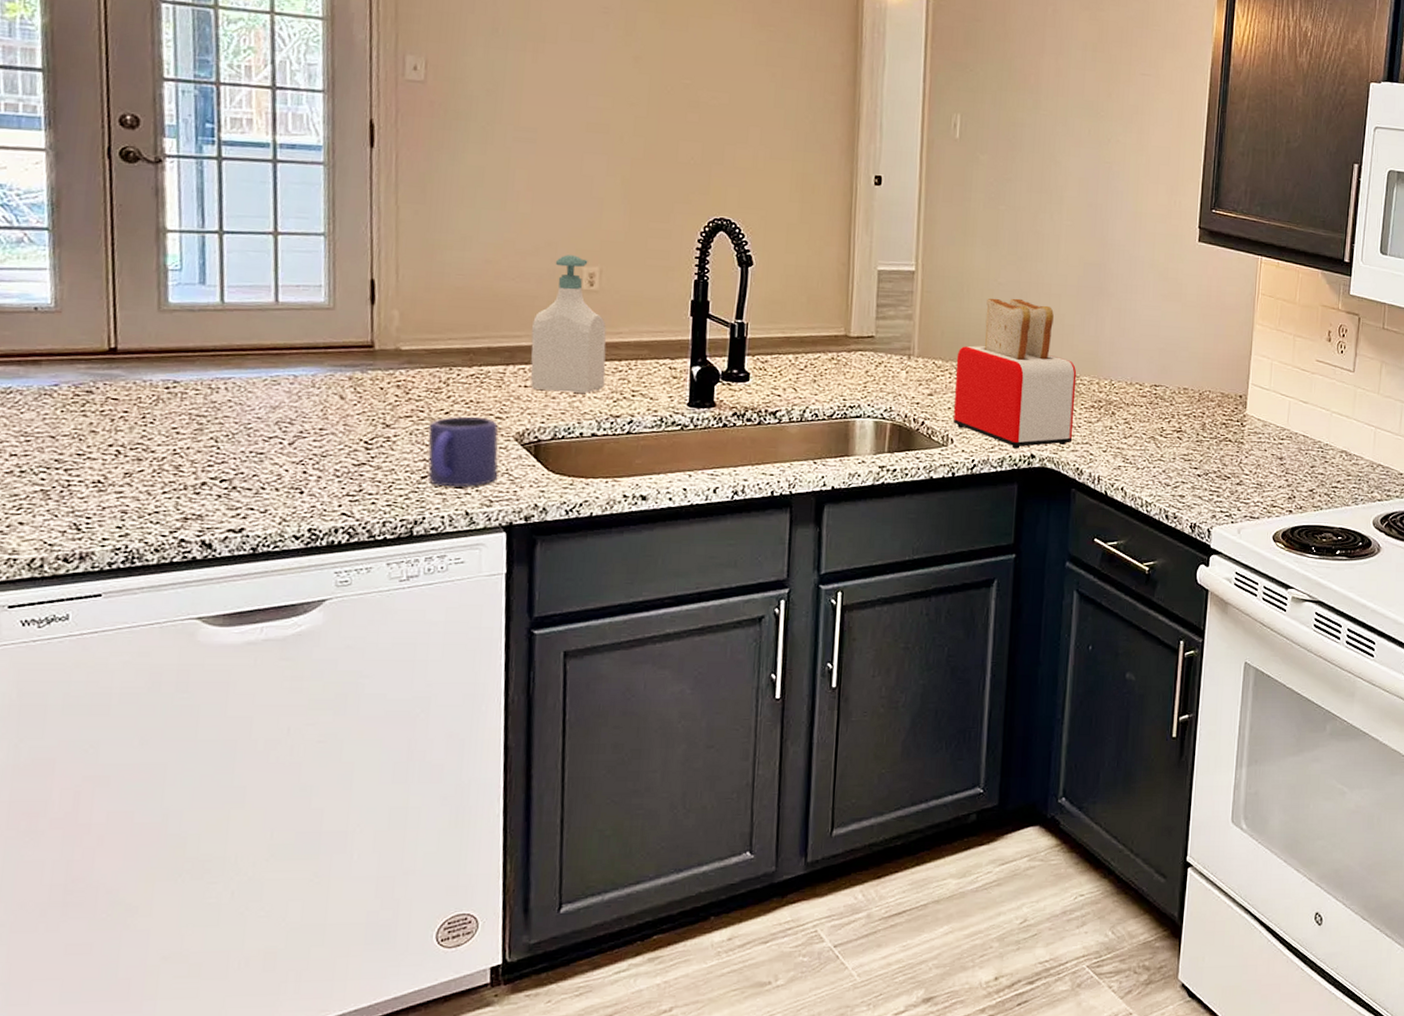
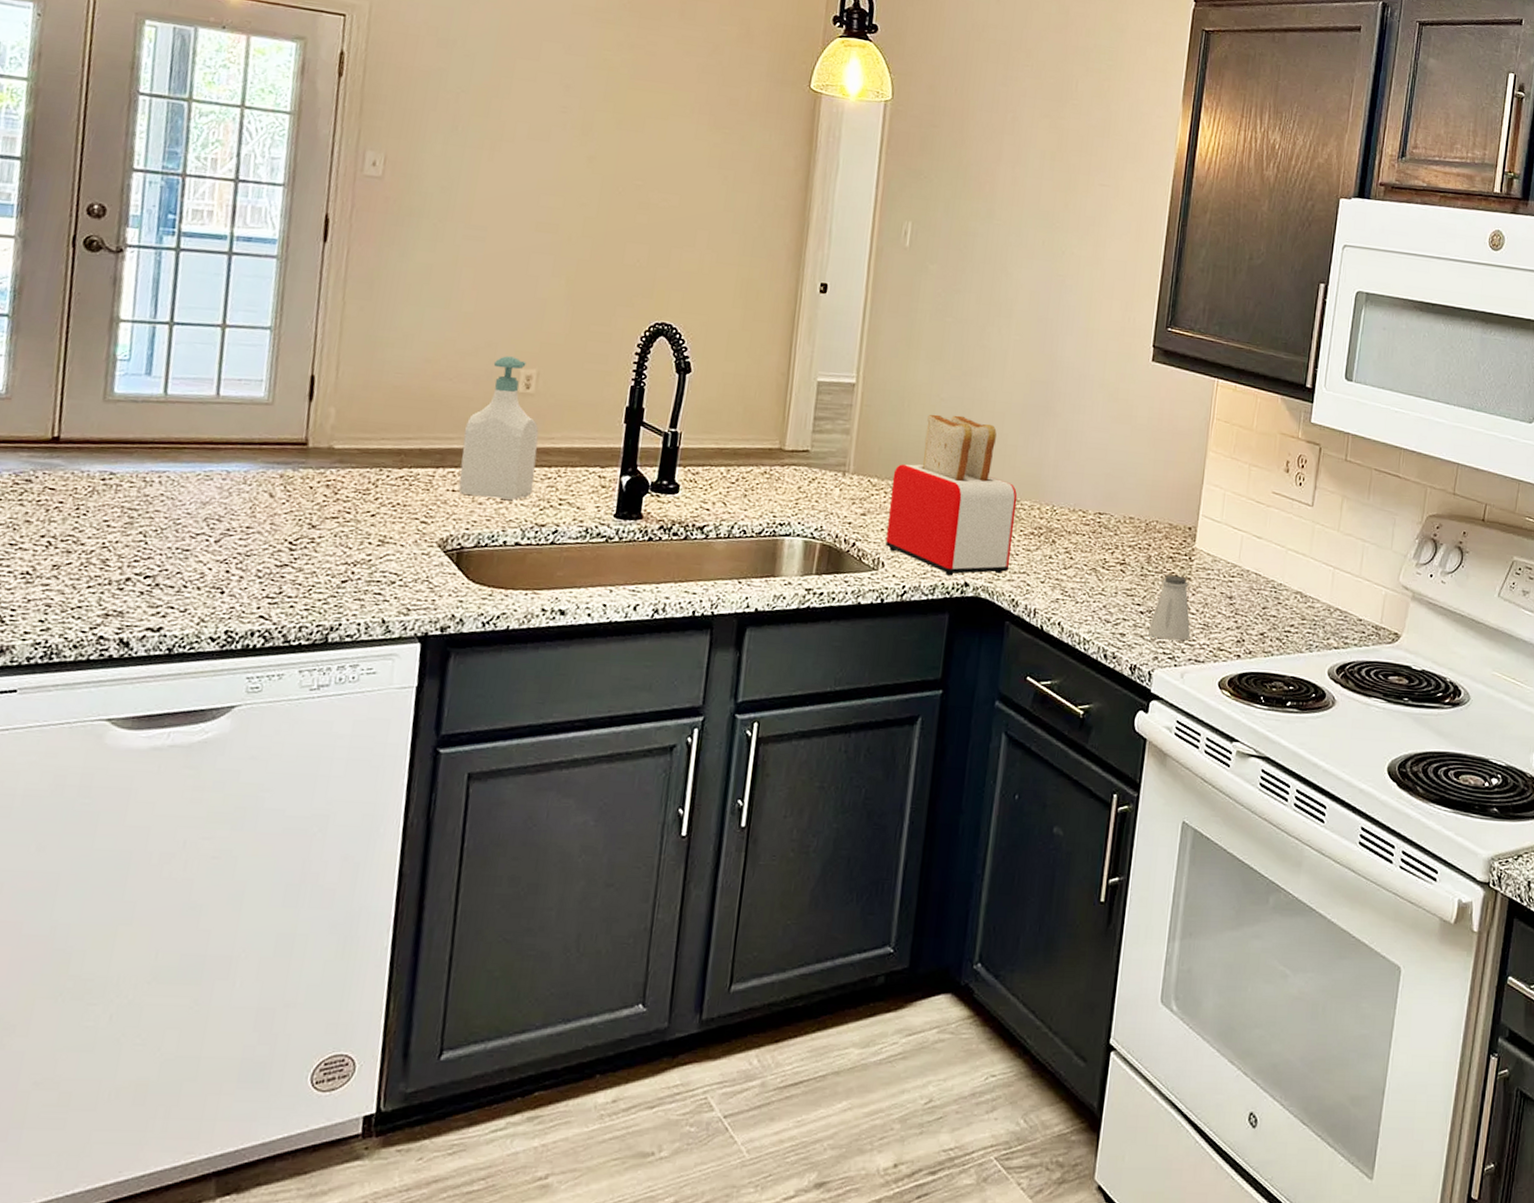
mug: present [428,416,499,487] -> none [349,519,422,593]
saltshaker: none [1205,440,1245,500] -> present [1147,575,1191,641]

